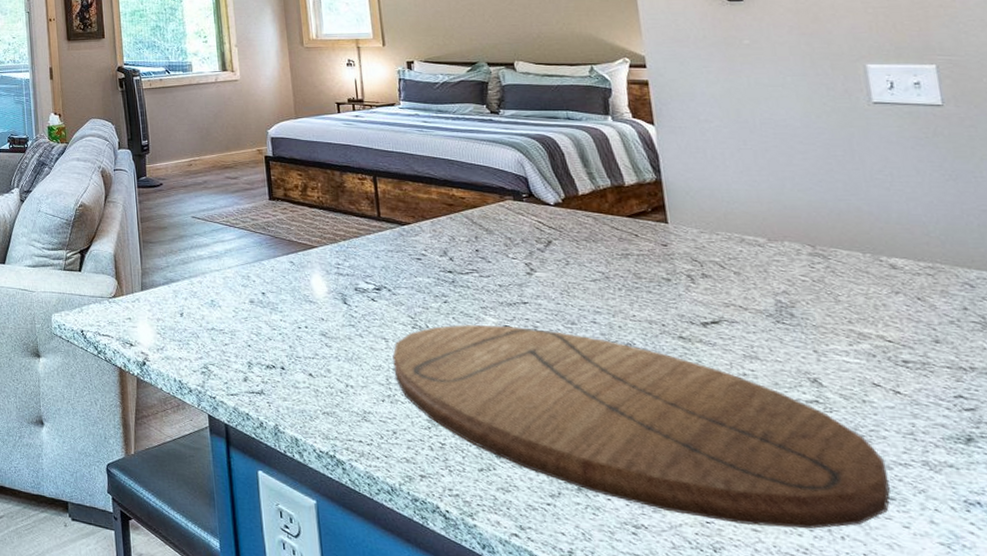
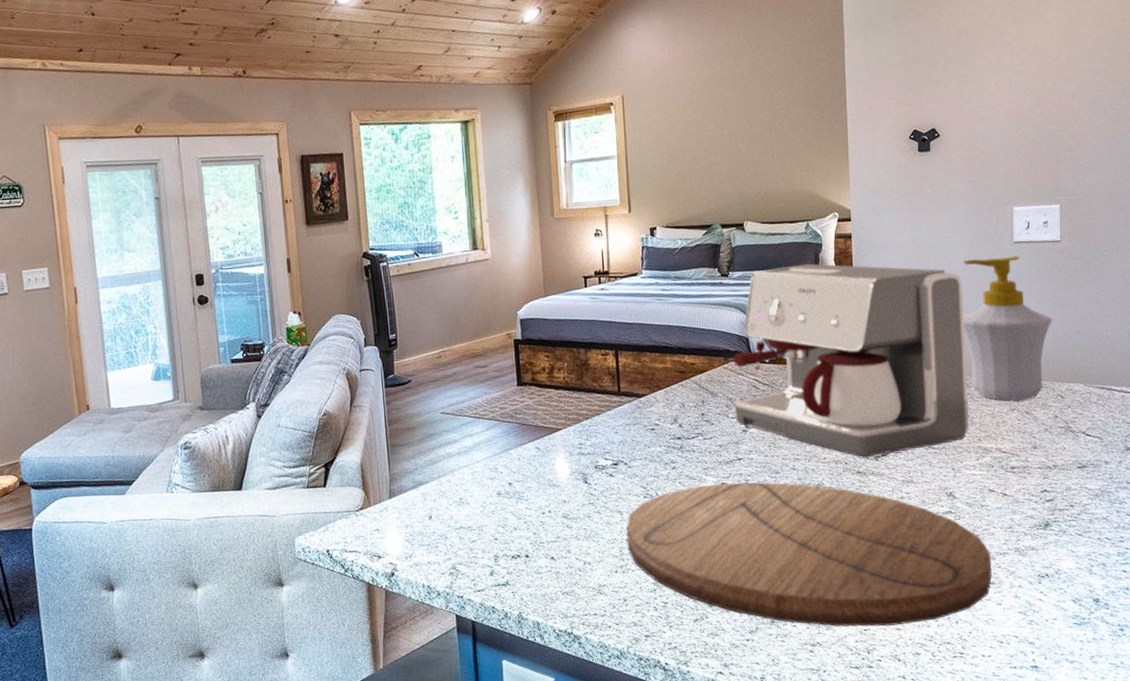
coffee maker: none [510,107,833,322] -> present [733,263,969,457]
soap bottle: none [802,117,943,284] -> present [962,255,1052,401]

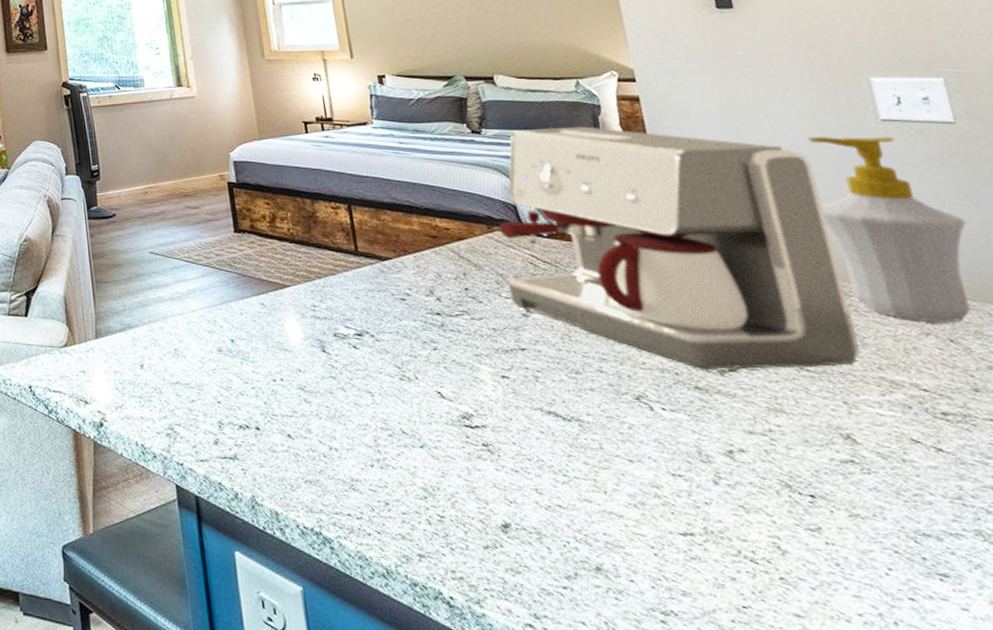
cutting board: present [626,481,992,627] -> none [379,375,944,614]

